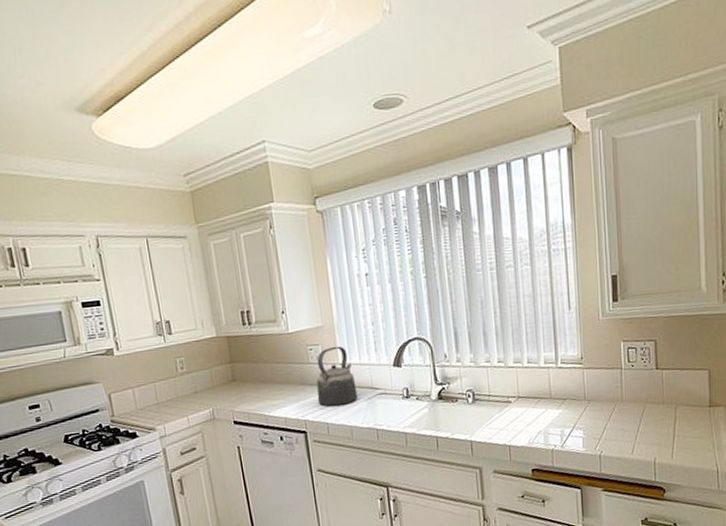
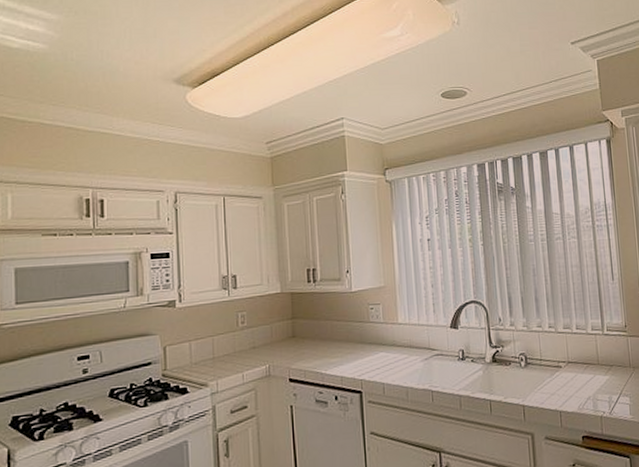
kettle: present [316,346,358,407] -> none [375,306,415,366]

